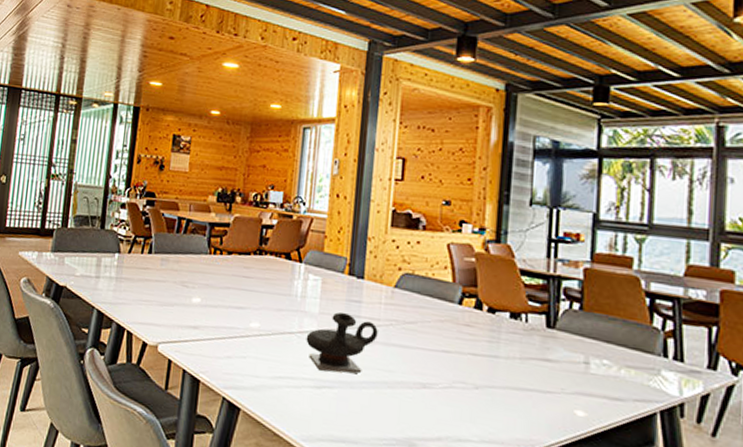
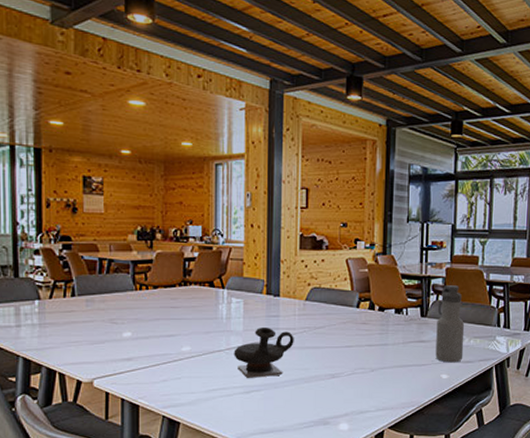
water bottle: none [567,290,612,398] -> present [435,285,465,363]

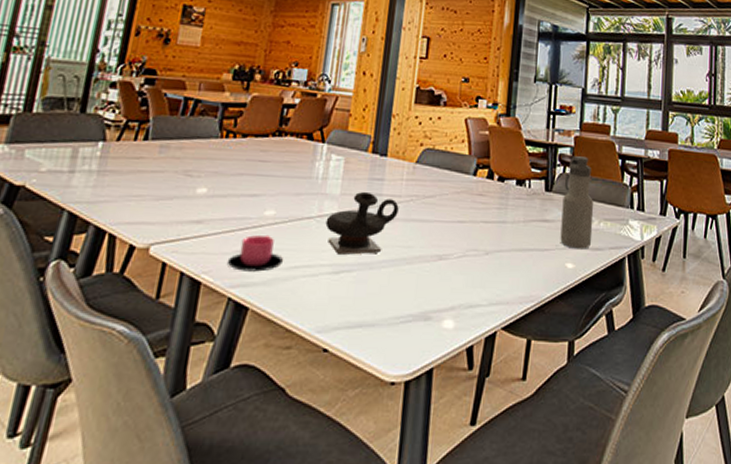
cup: none [157,366,202,395] -> present [226,234,283,272]

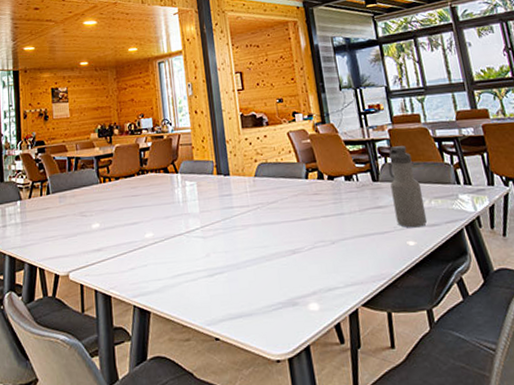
cup: present [226,234,283,272] -> none [126,252,168,284]
teapot: present [325,192,399,255] -> none [193,207,250,260]

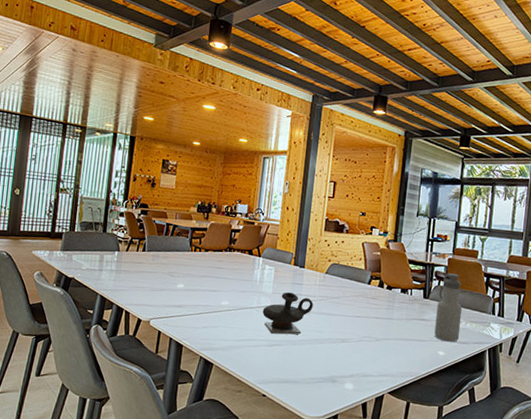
teapot: none [193,207,250,260] -> present [262,292,313,335]

